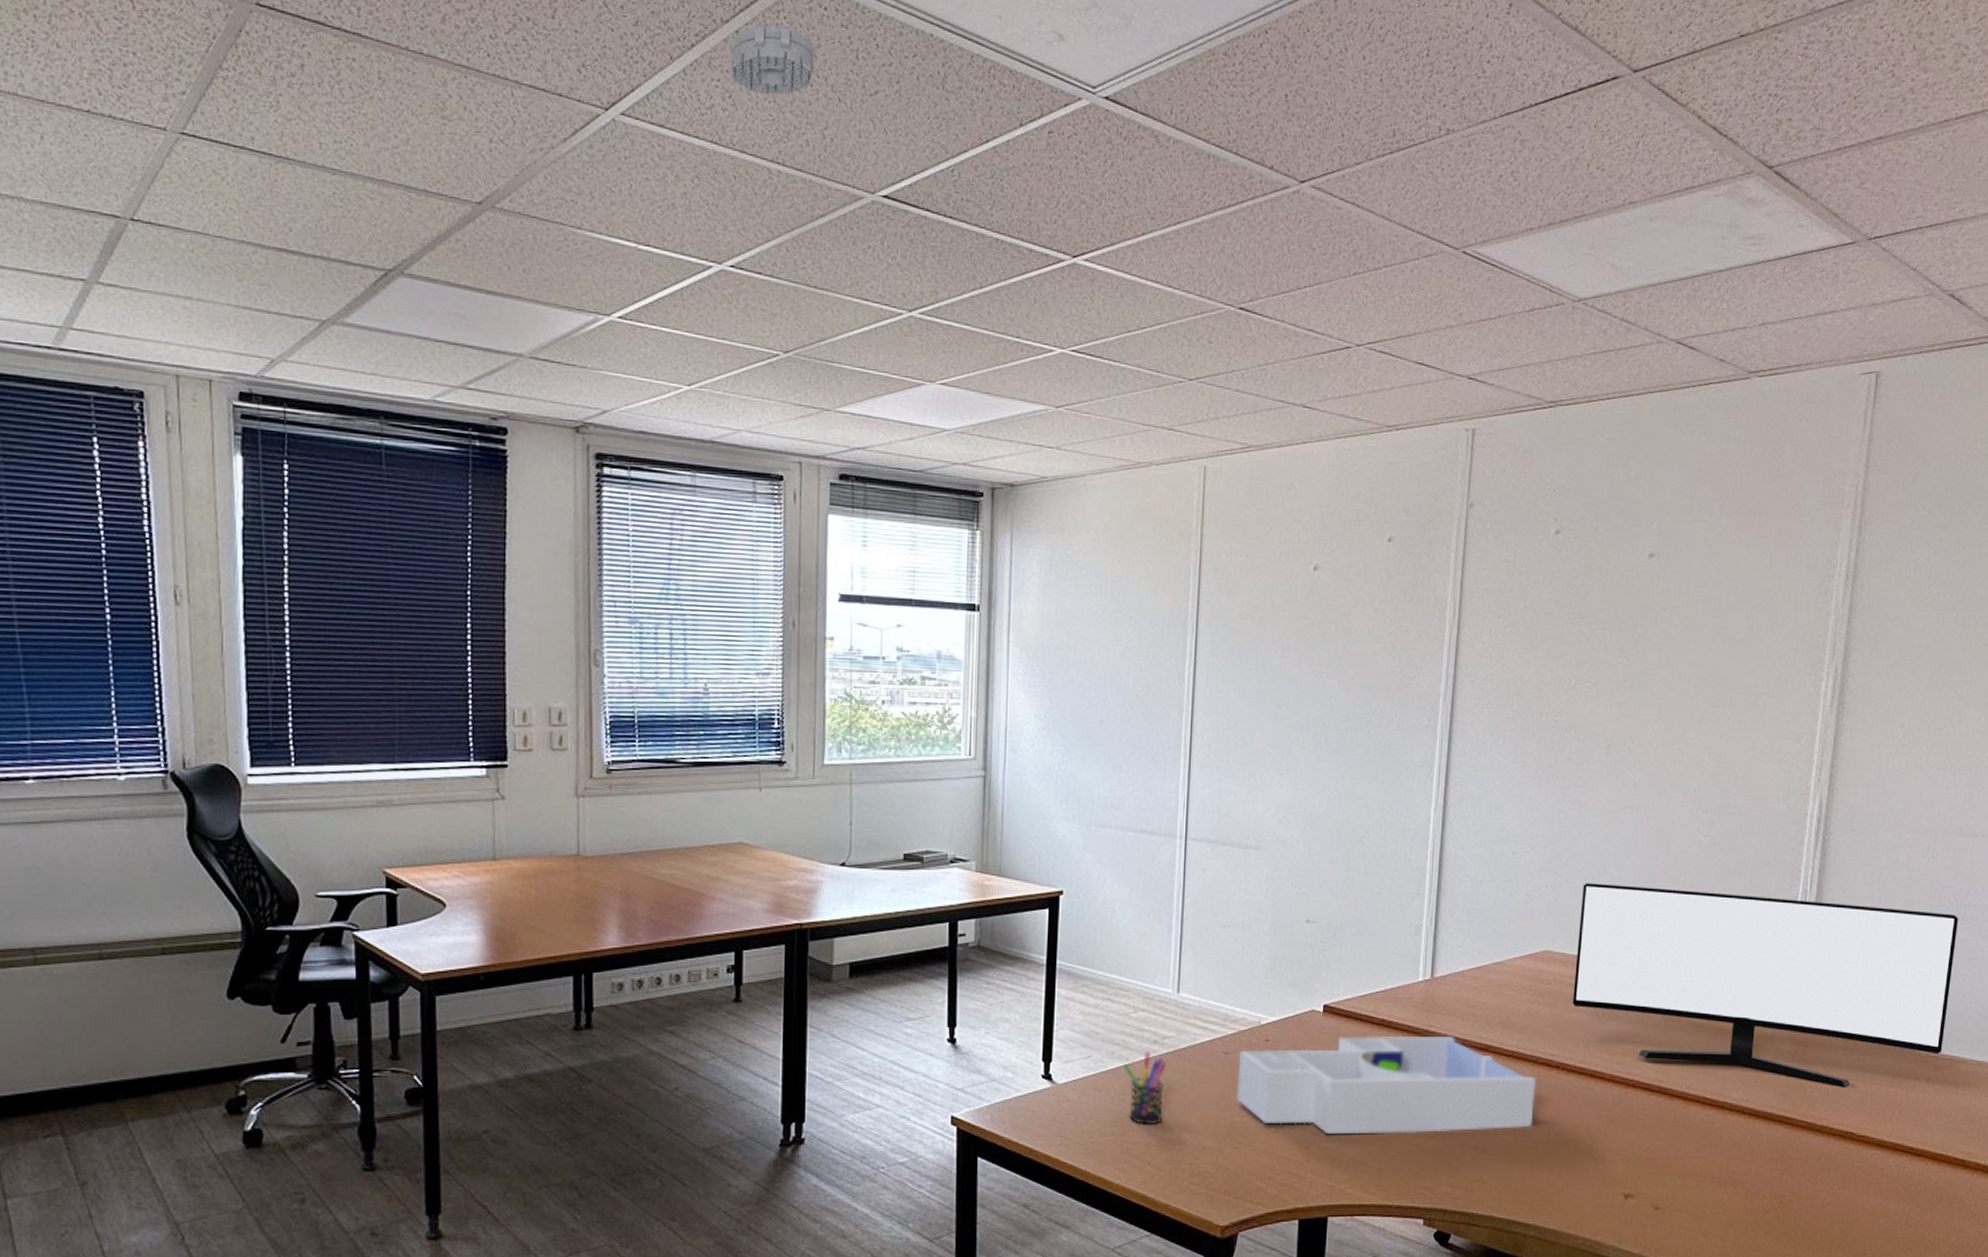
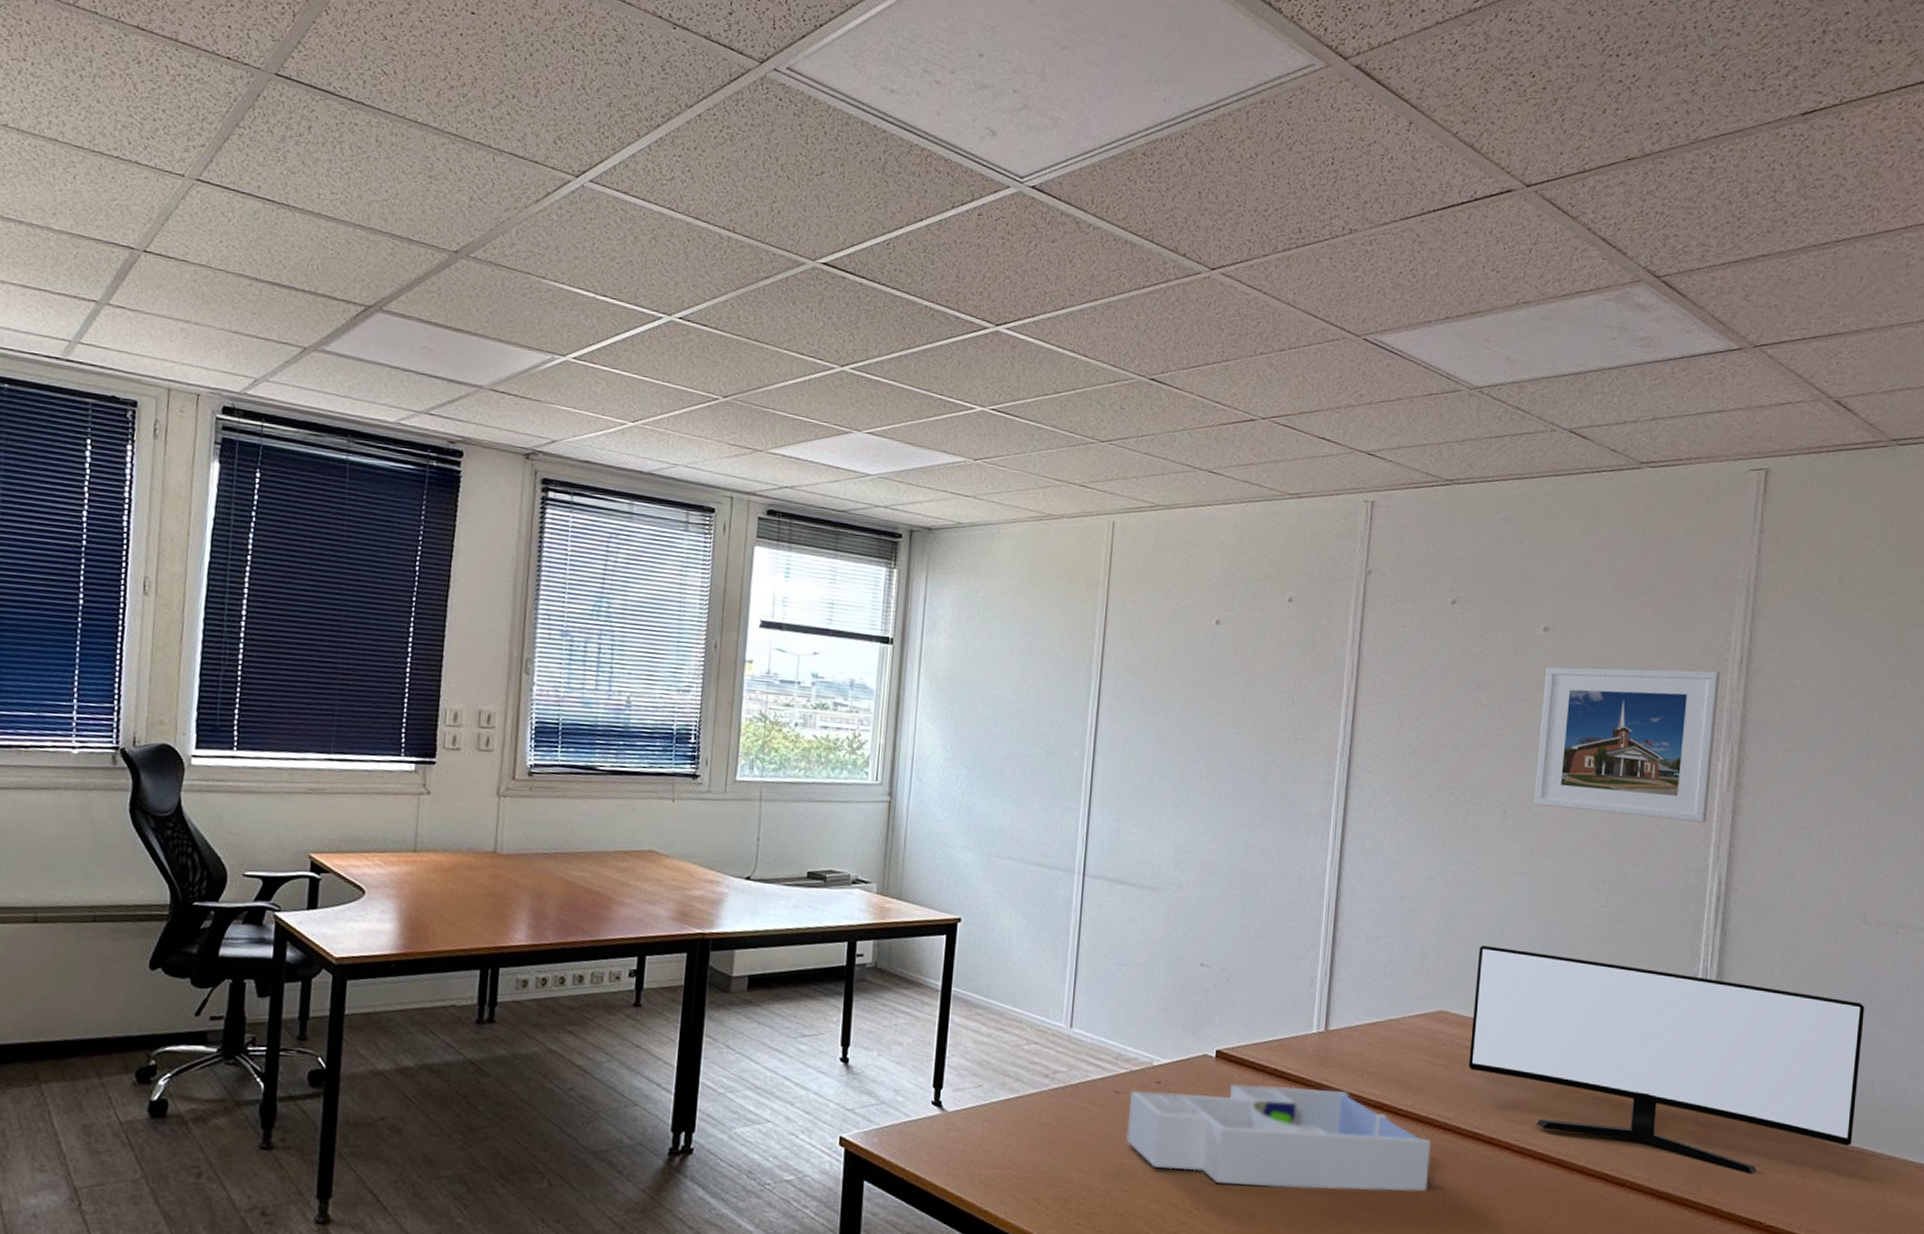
smoke detector: present [730,24,815,96] -> none [690,110,769,172]
pen holder: present [1123,1052,1166,1126] -> none [1013,1085,1056,1161]
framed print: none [1638,588,1825,745] -> present [1534,667,1720,823]

